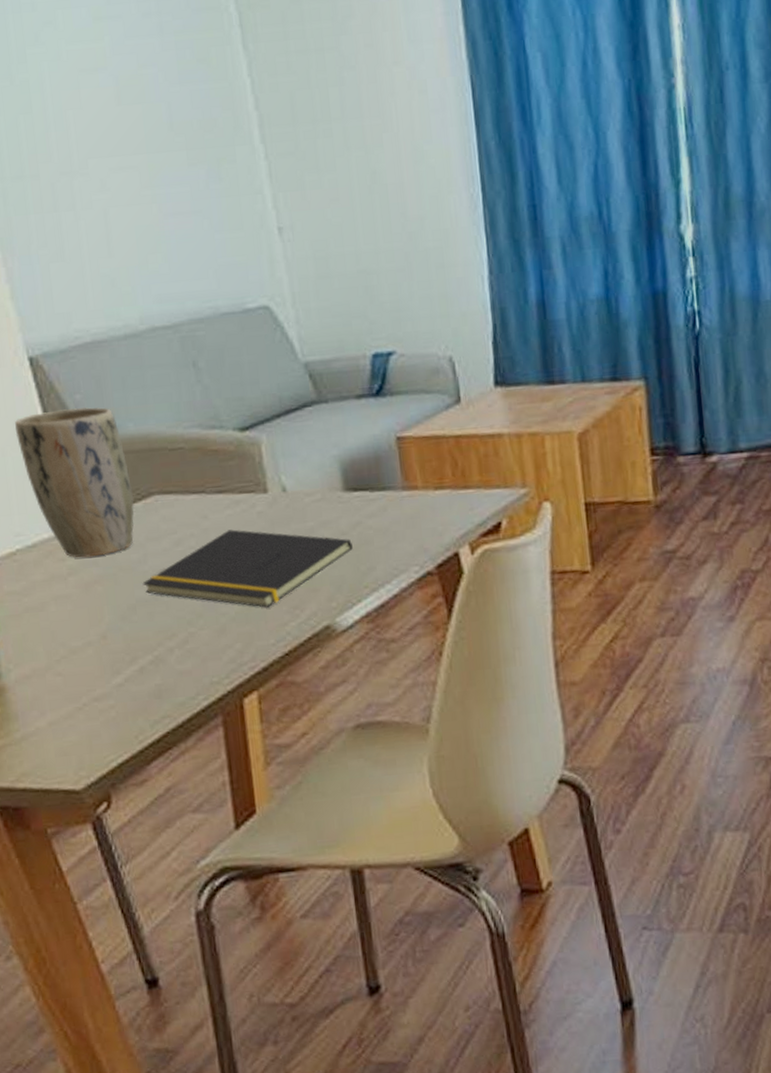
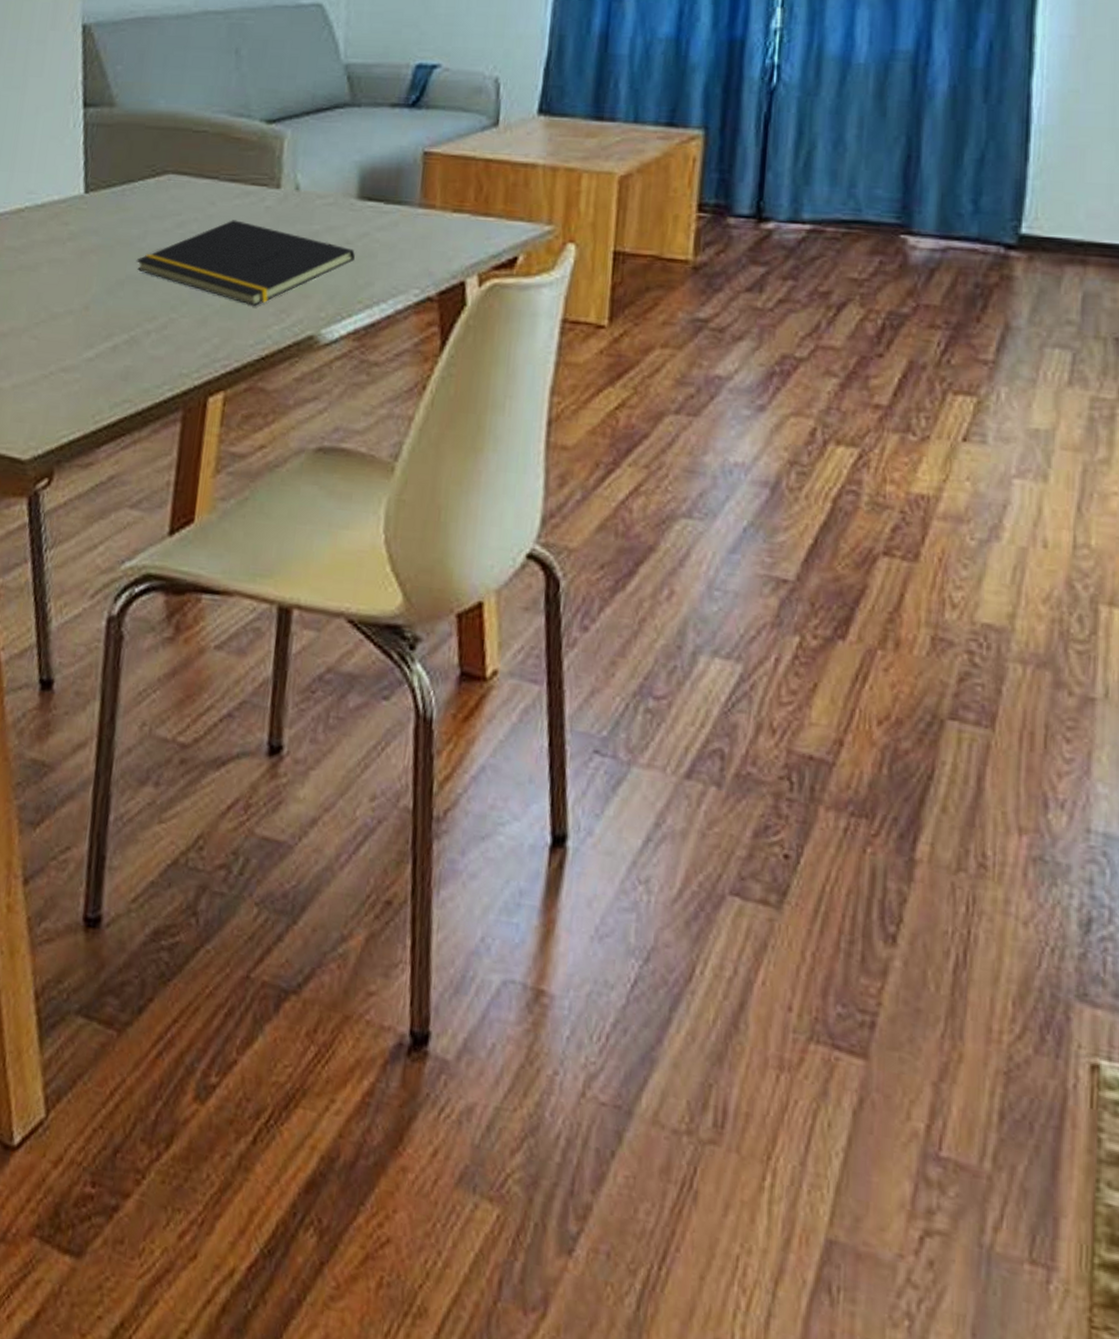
plant pot: present [15,406,135,558] -> none [52,78,151,226]

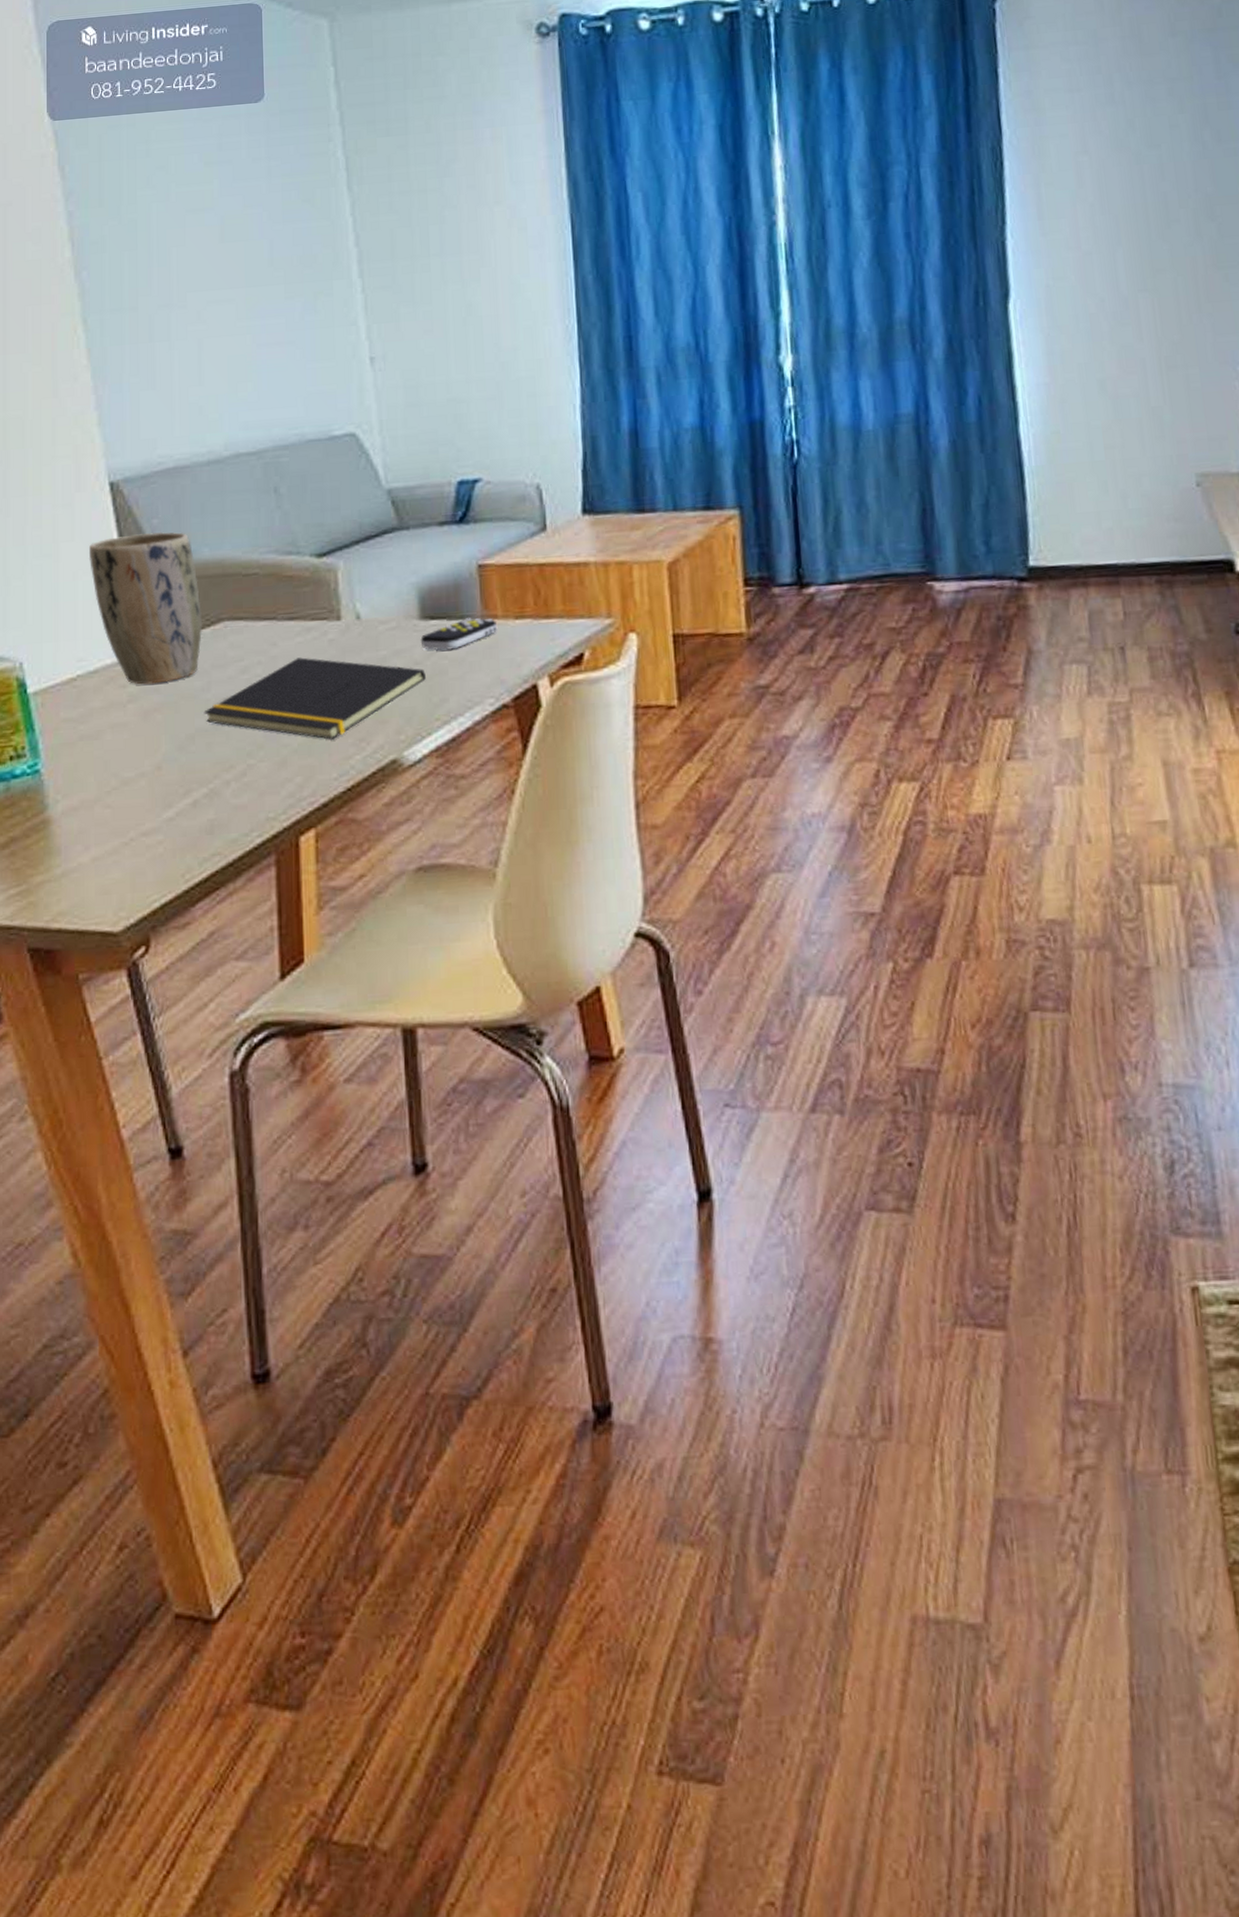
plant pot: none [52,78,151,226] -> present [88,531,202,685]
remote control: none [355,204,434,234] -> present [420,618,498,650]

